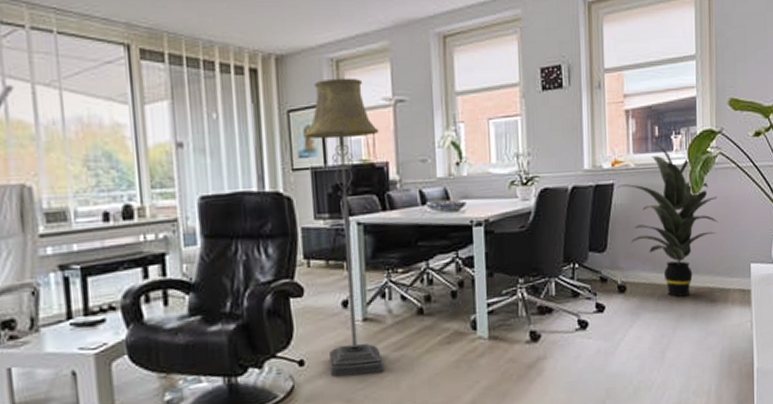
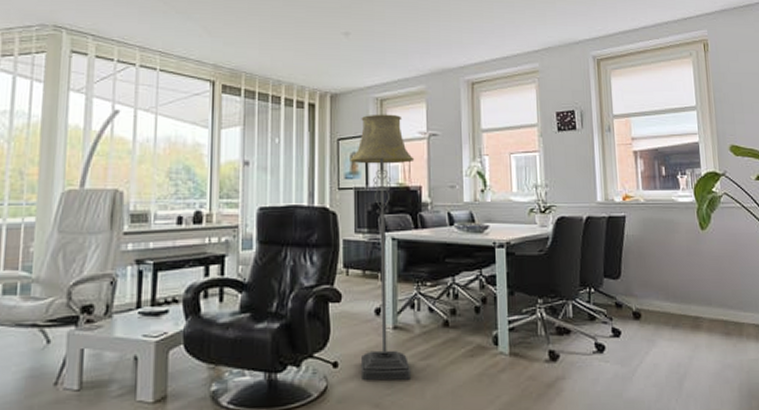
indoor plant: present [617,142,723,297] -> none [628,181,727,327]

